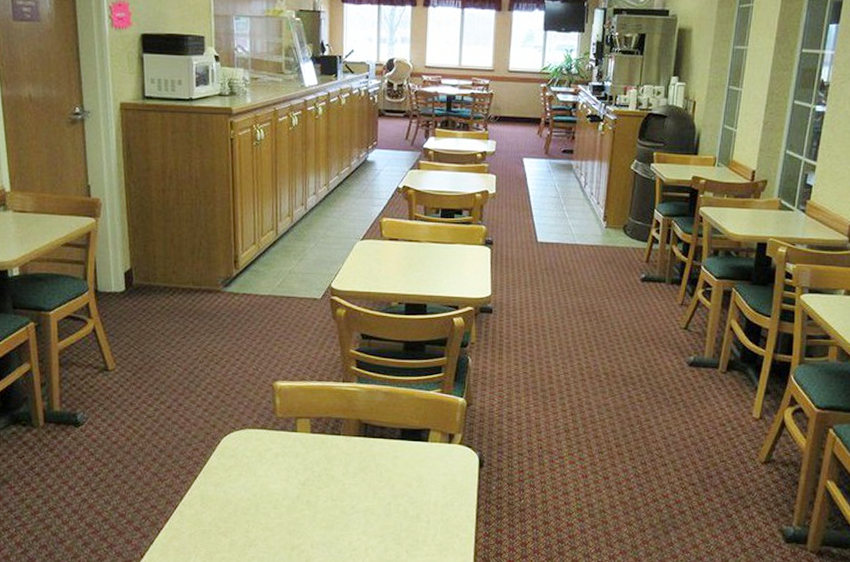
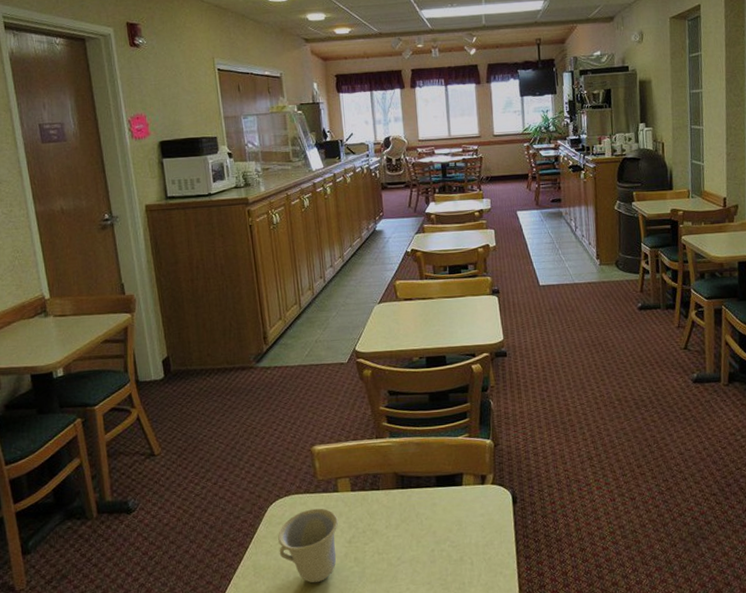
cup: none [229,445,294,521] -> present [278,508,339,583]

